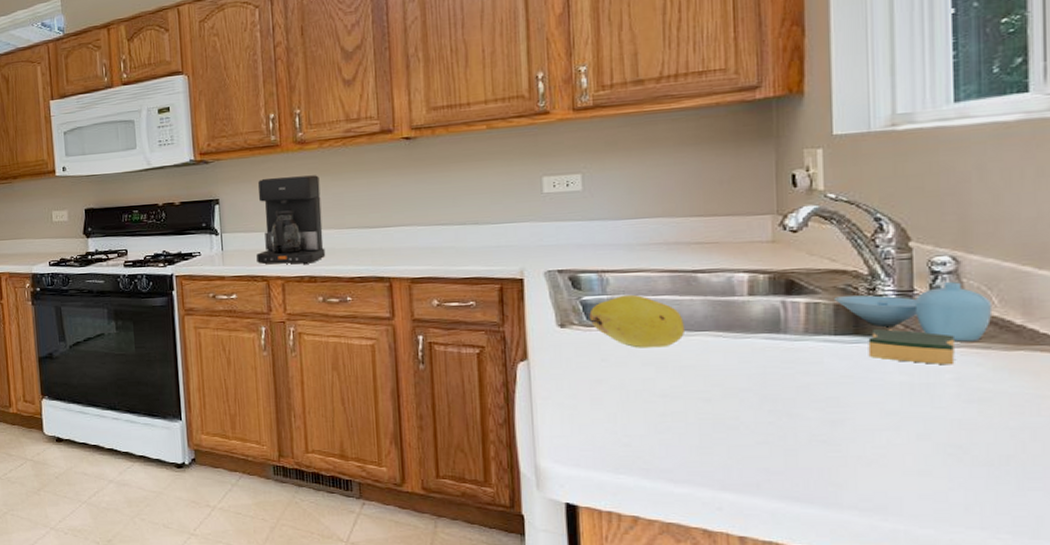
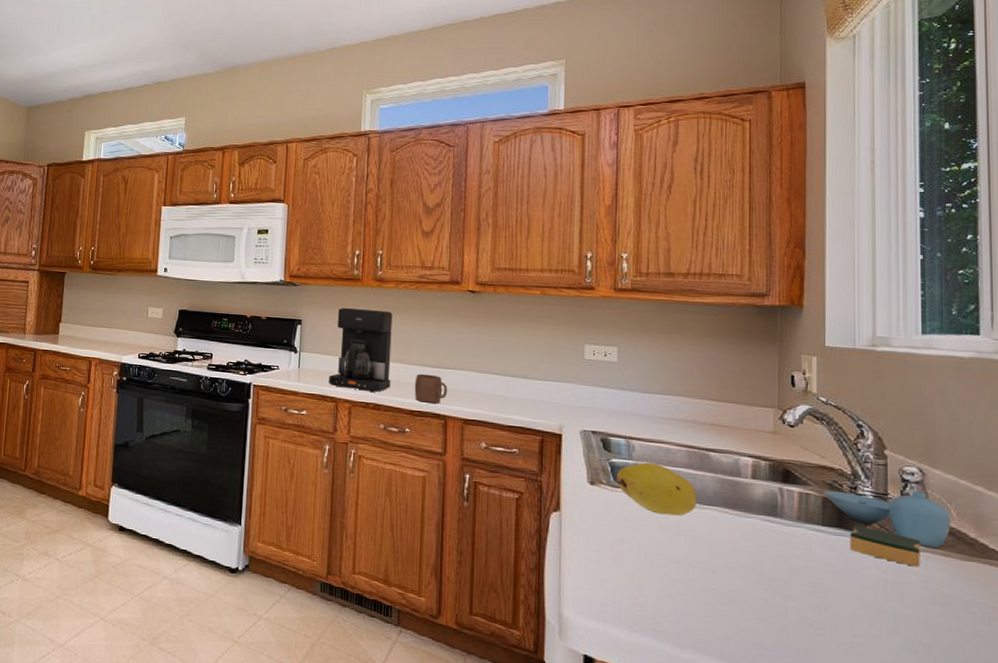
mug: none [351,236,390,267] -> present [414,373,448,404]

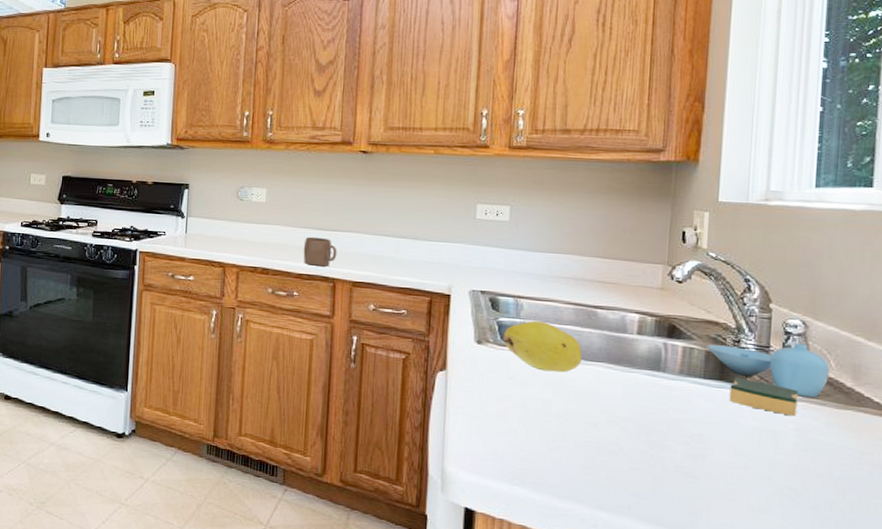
coffee maker: present [329,308,393,392] -> none [216,171,283,256]

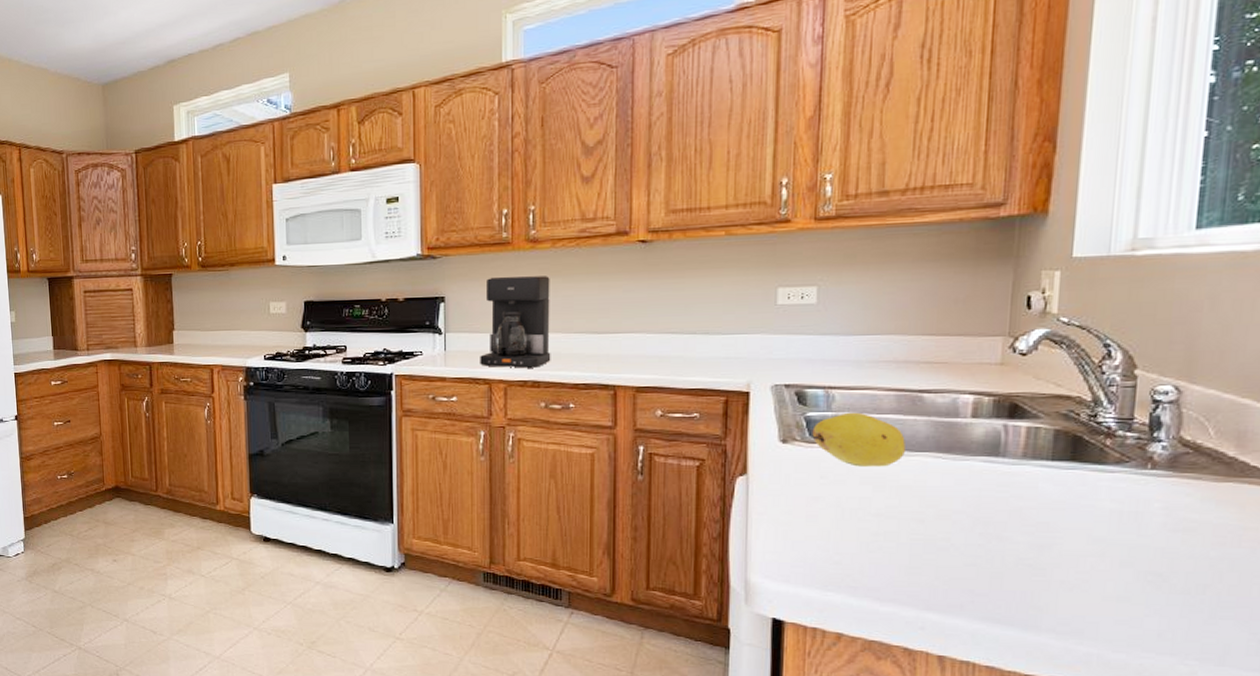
coffee maker: none [216,171,283,256] -> present [480,276,551,368]
mug: present [303,236,337,267] -> none [578,341,617,374]
soap dispenser: present [705,343,830,398] -> none [1054,412,1209,472]
sponge: present [729,377,798,417] -> none [1082,457,1167,494]

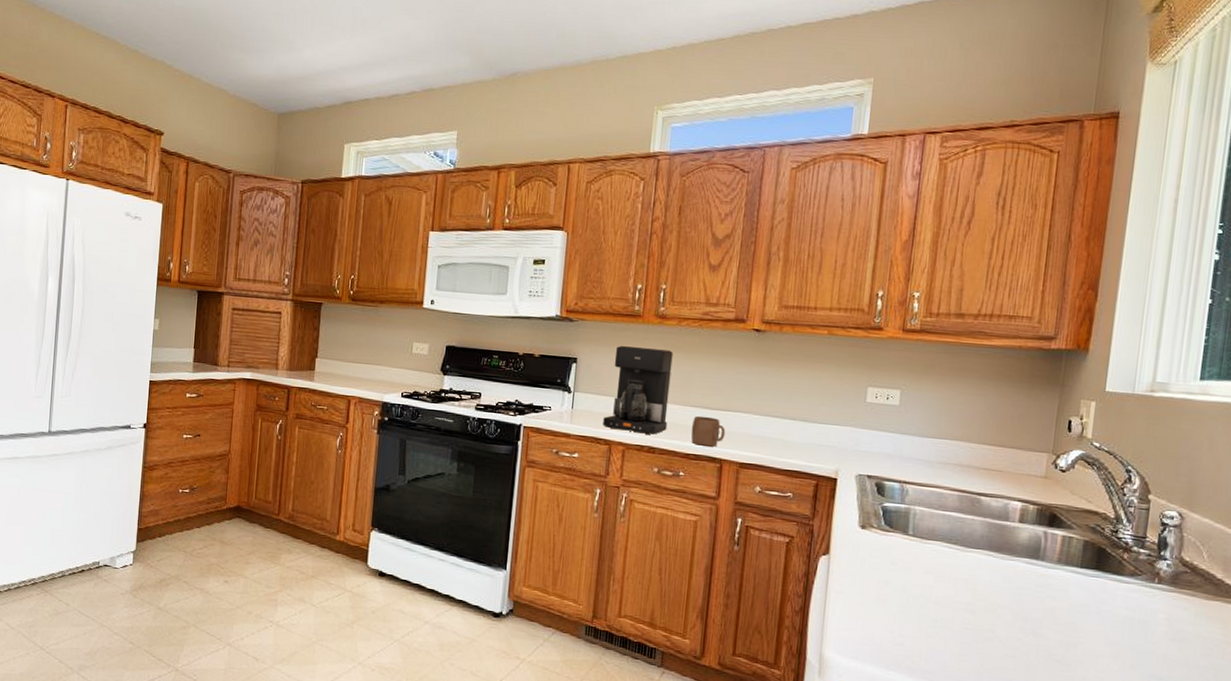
mug: none [578,341,617,374] -> present [691,416,726,447]
fruit: present [812,412,907,467] -> none [887,506,964,559]

